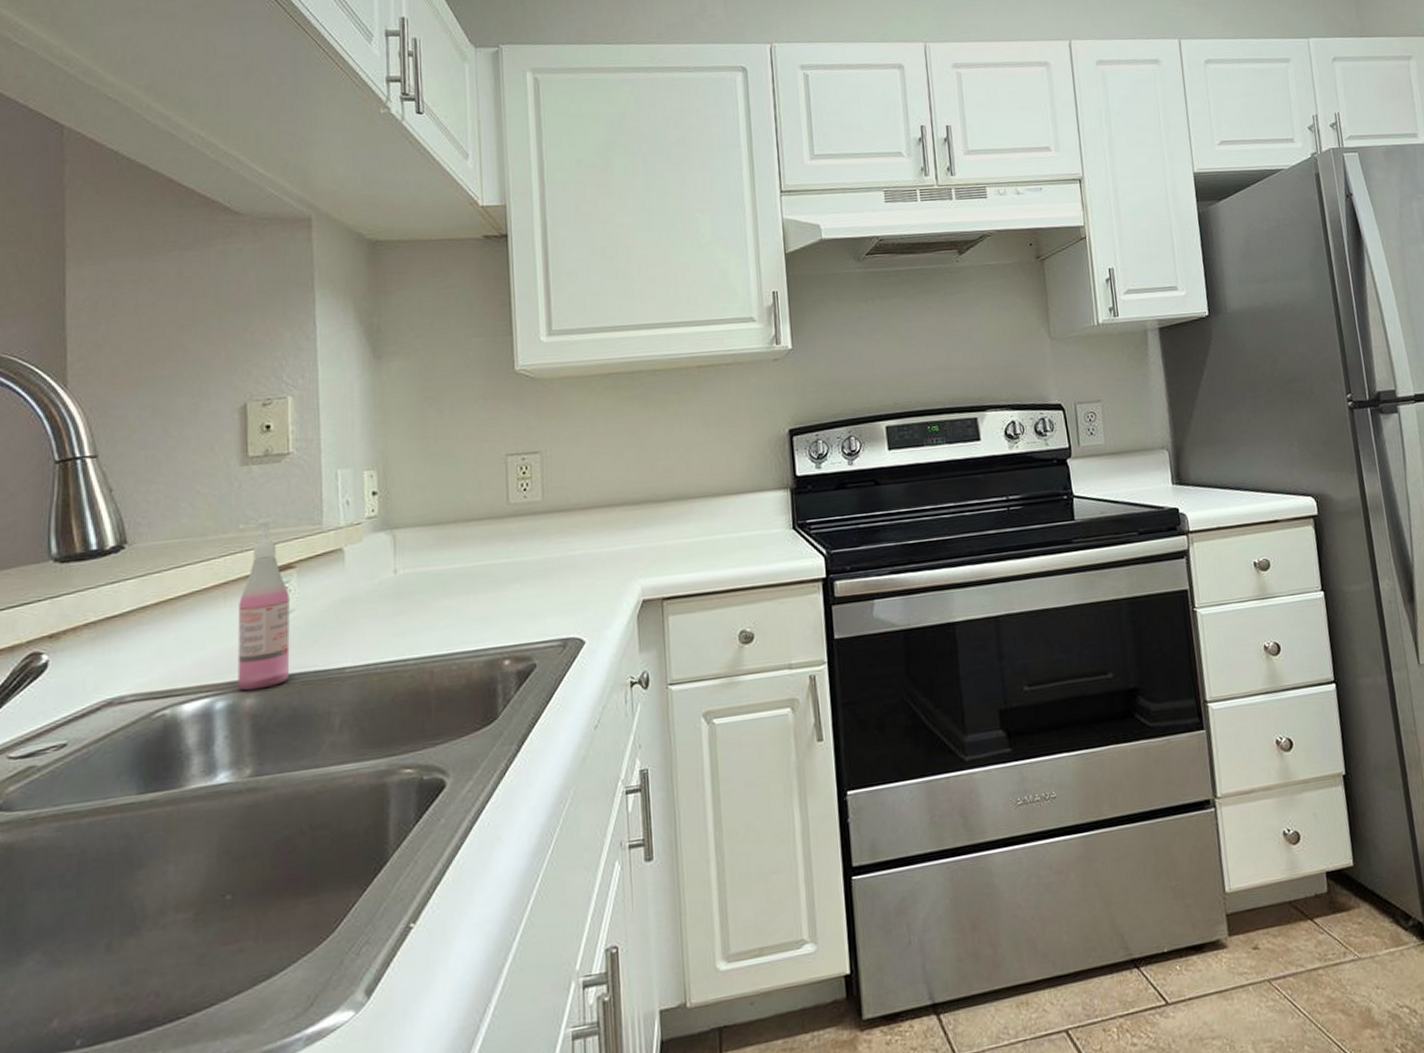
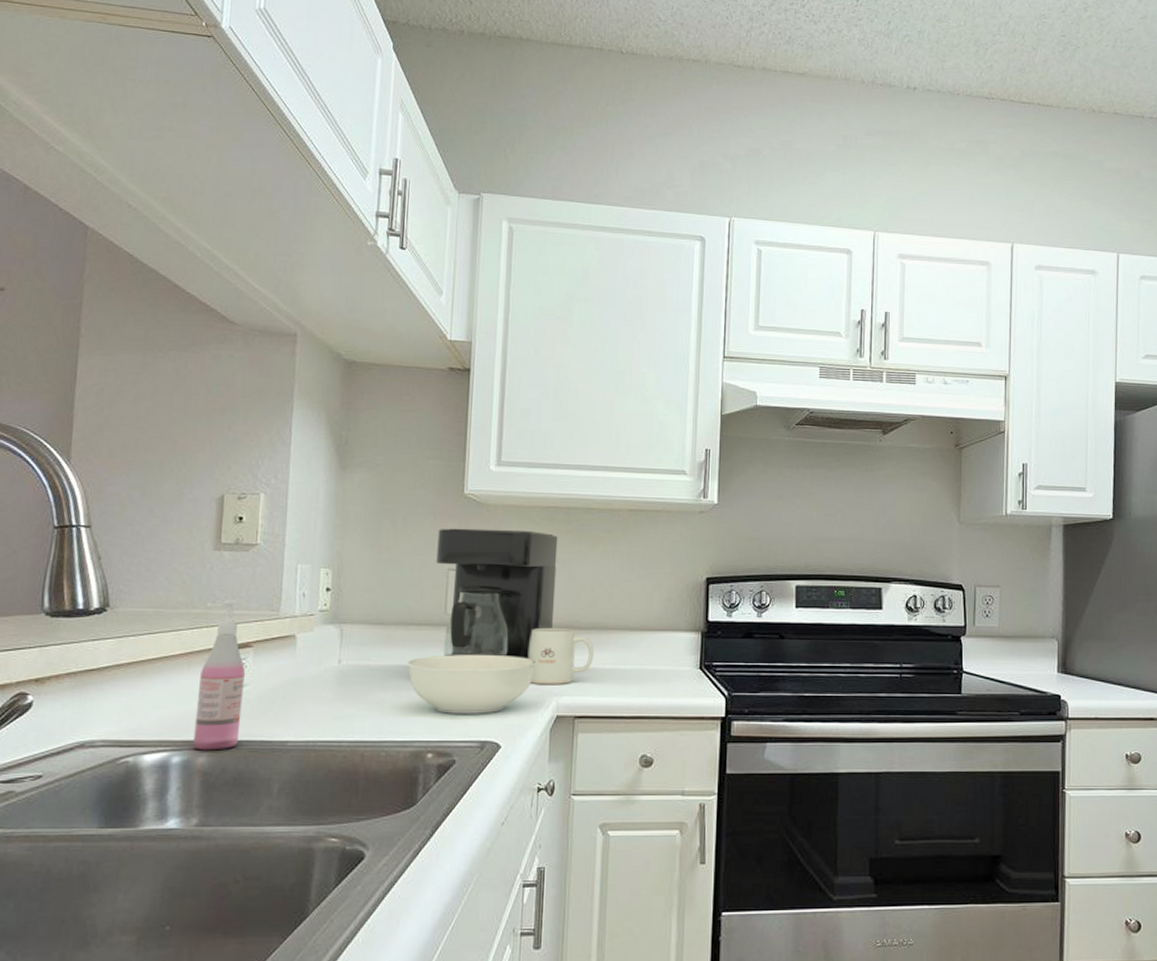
bowl: none [471,540,615,614] -> present [407,655,537,714]
coffee maker: none [491,402,628,550] -> present [436,528,558,659]
mug: none [603,503,677,569] -> present [527,627,594,684]

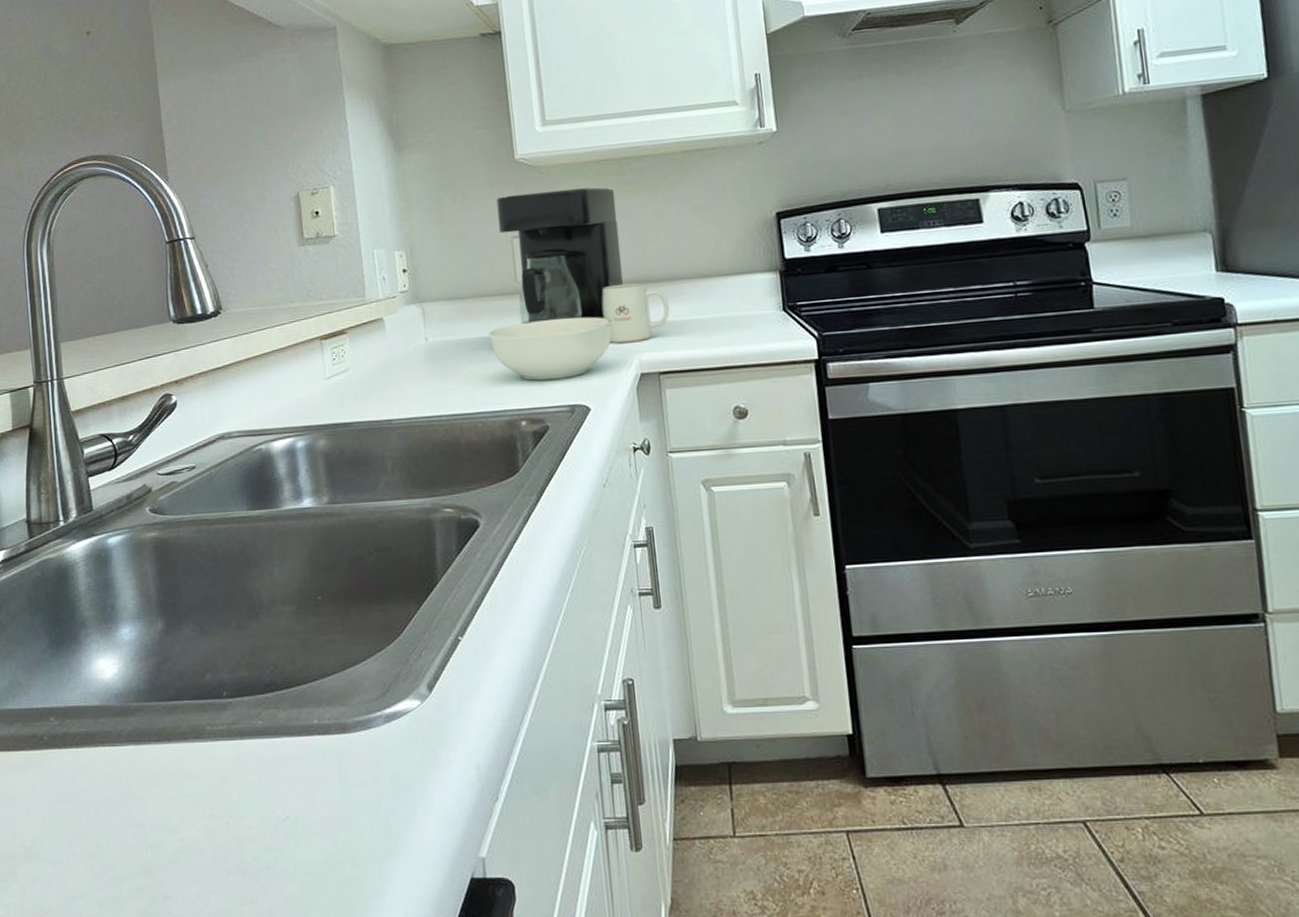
soap dispenser: present [193,600,245,751] -> none [301,291,350,434]

